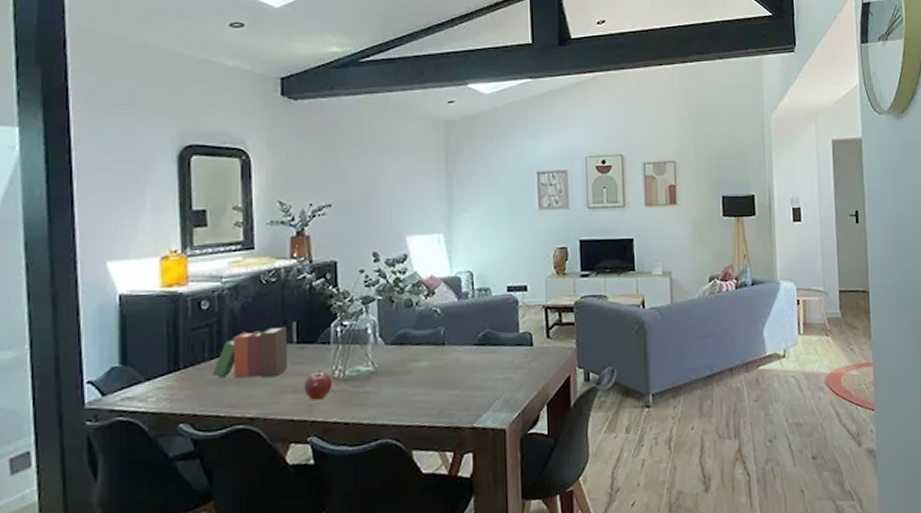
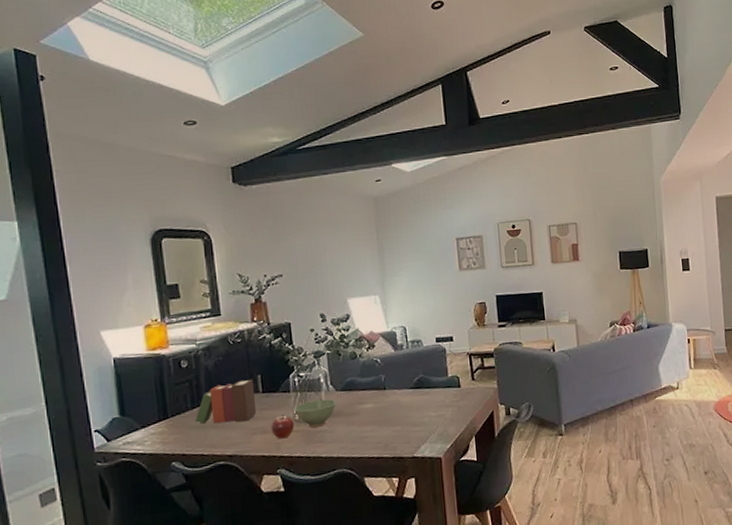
bowl: none [333,353,385,388] -> present [294,399,337,428]

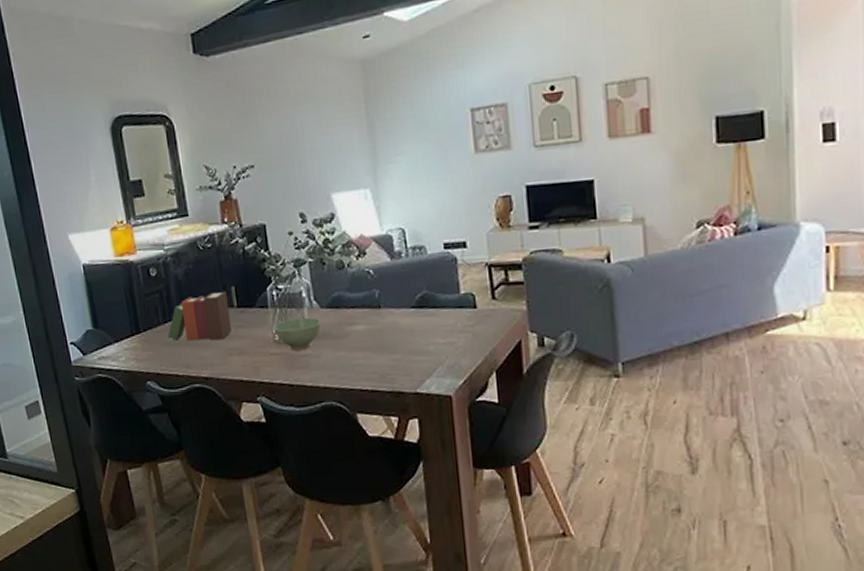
apple: present [271,414,294,439] -> none [248,333,274,362]

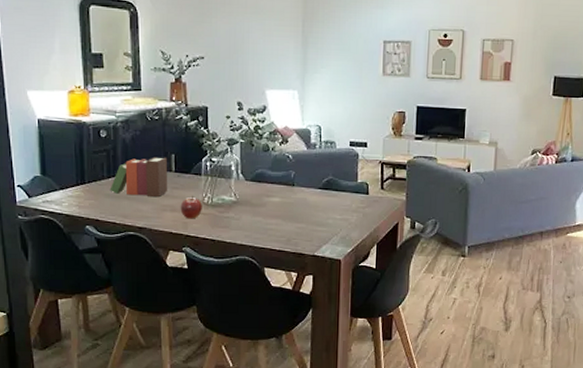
apple: none [248,333,274,362] -> present [180,195,202,219]
bowl: present [273,317,322,351] -> none [203,186,245,213]

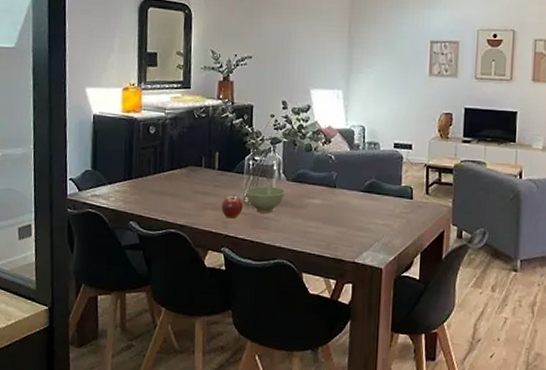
books: present [109,157,168,197] -> none [154,154,211,194]
bowl: none [203,186,245,213] -> present [245,186,286,213]

